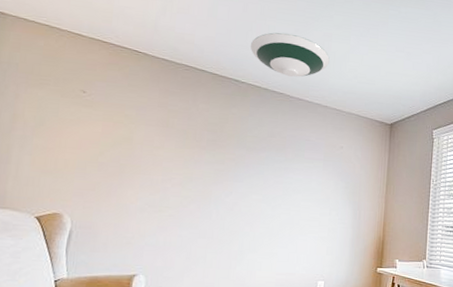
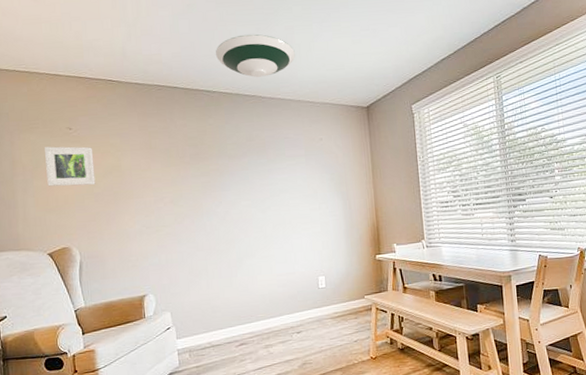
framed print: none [48,106,106,154] -> present [45,146,96,187]

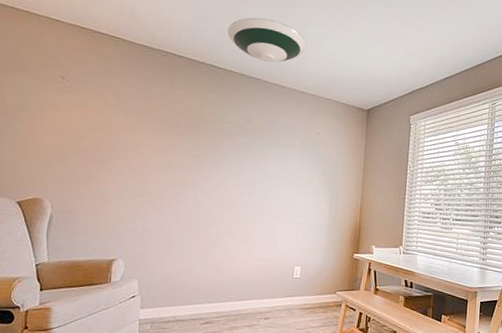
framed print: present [45,146,96,187] -> none [28,92,84,140]

